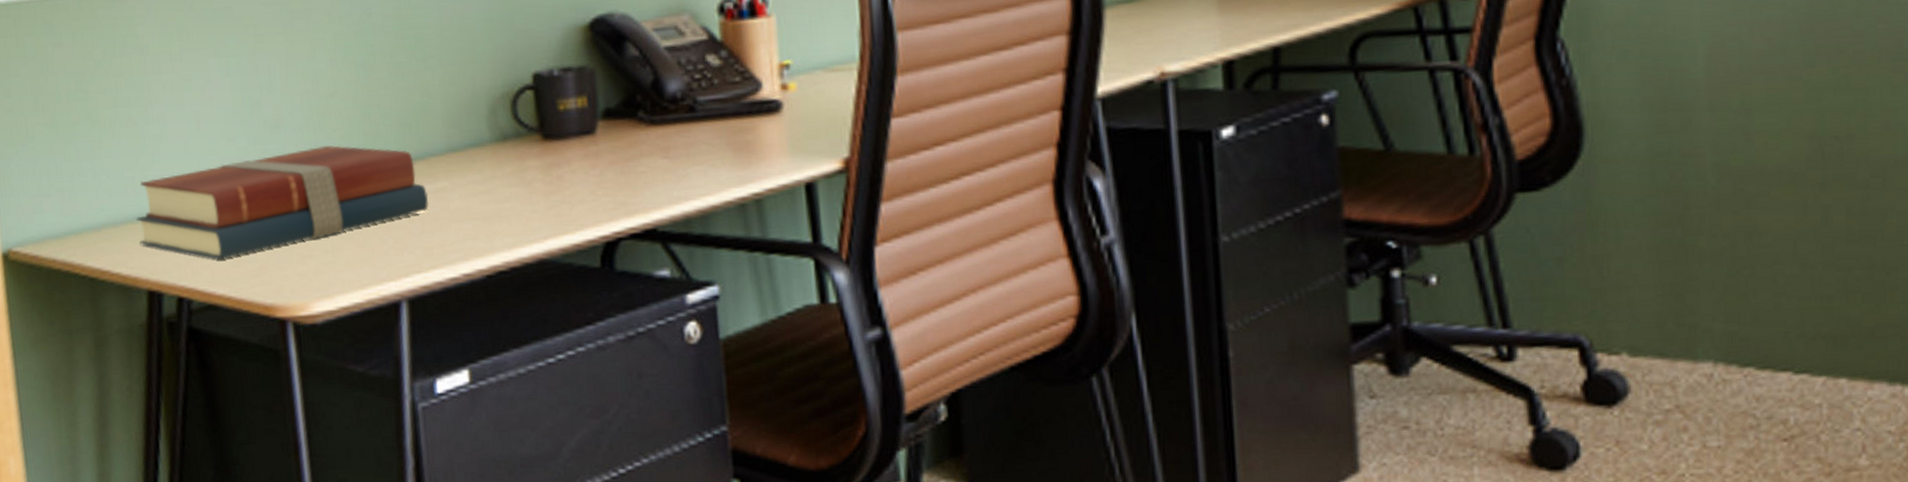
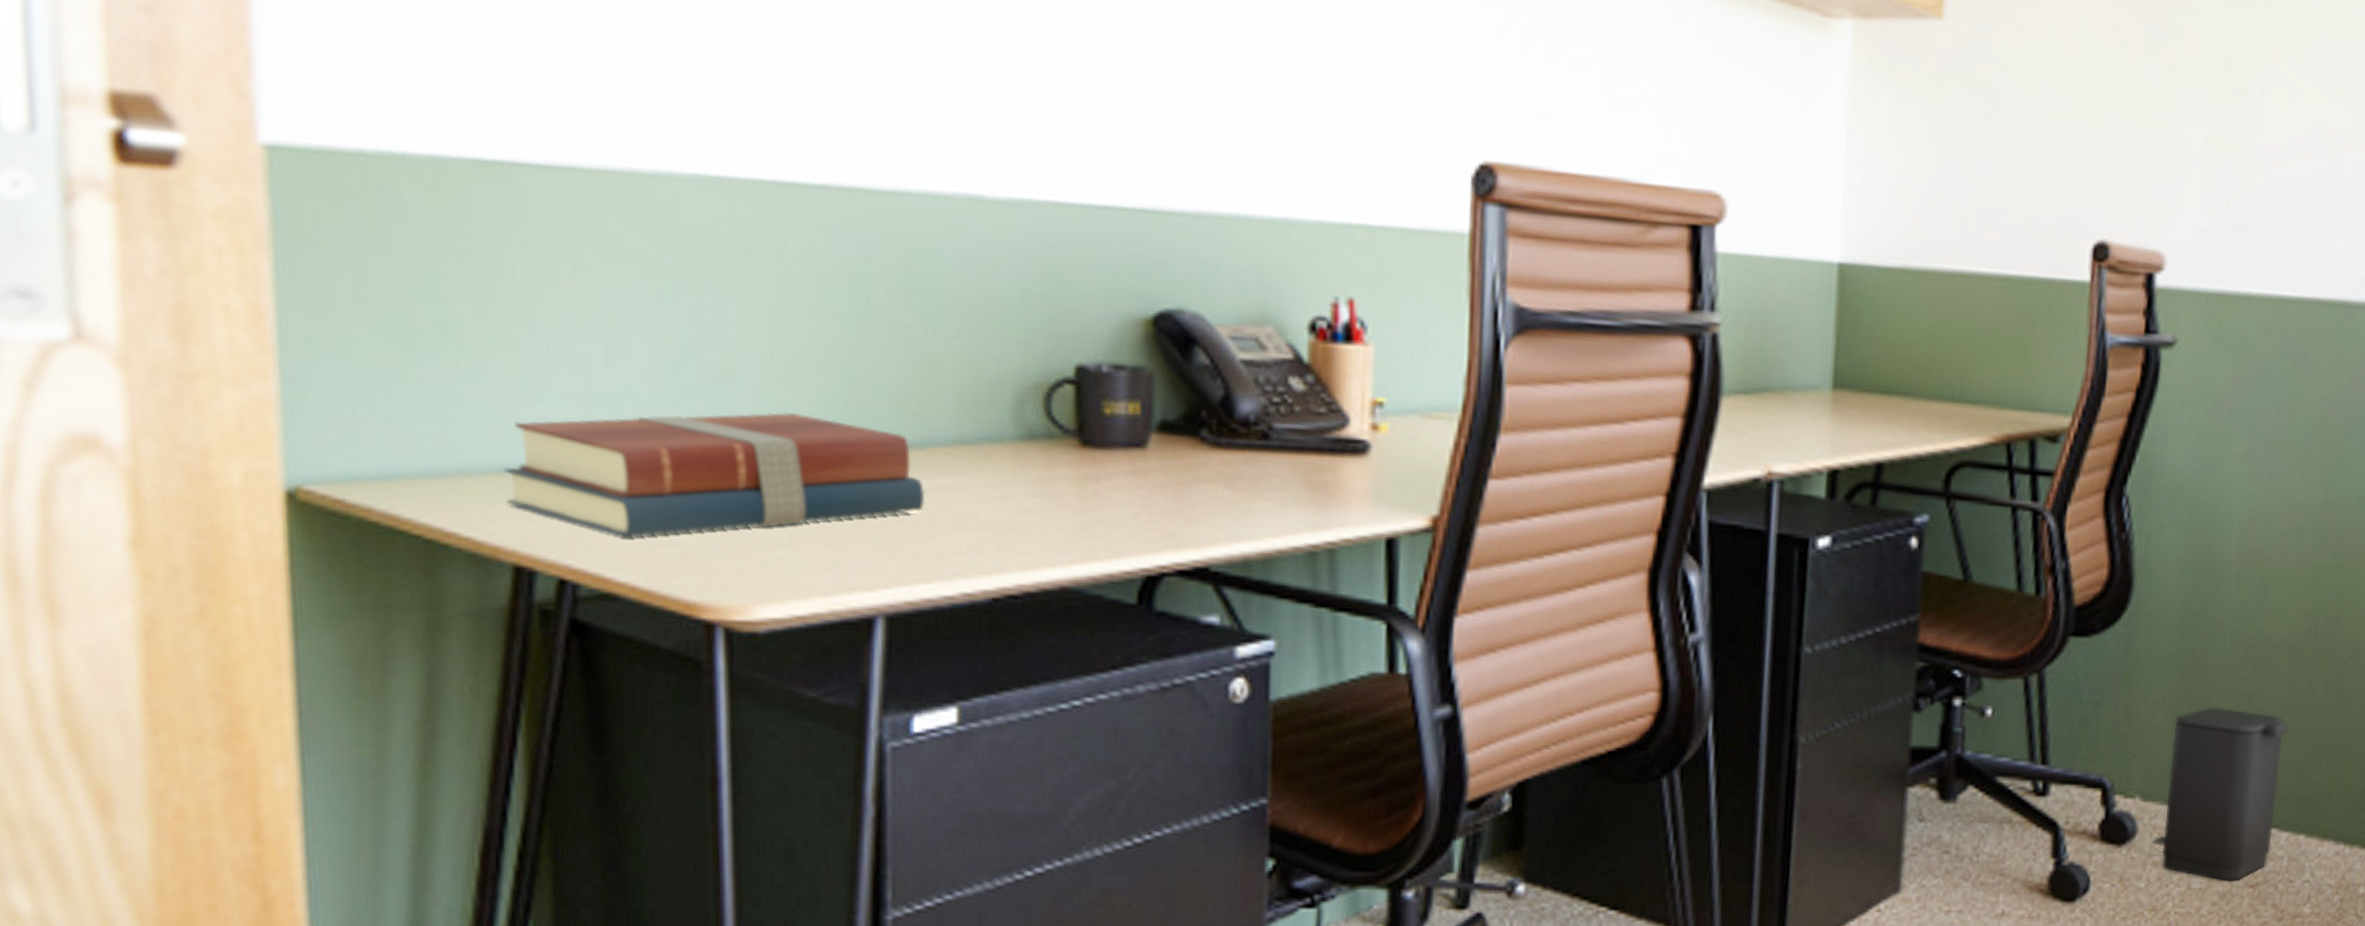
pedal bin: none [1649,248,1804,436] -> present [2152,707,2288,881]

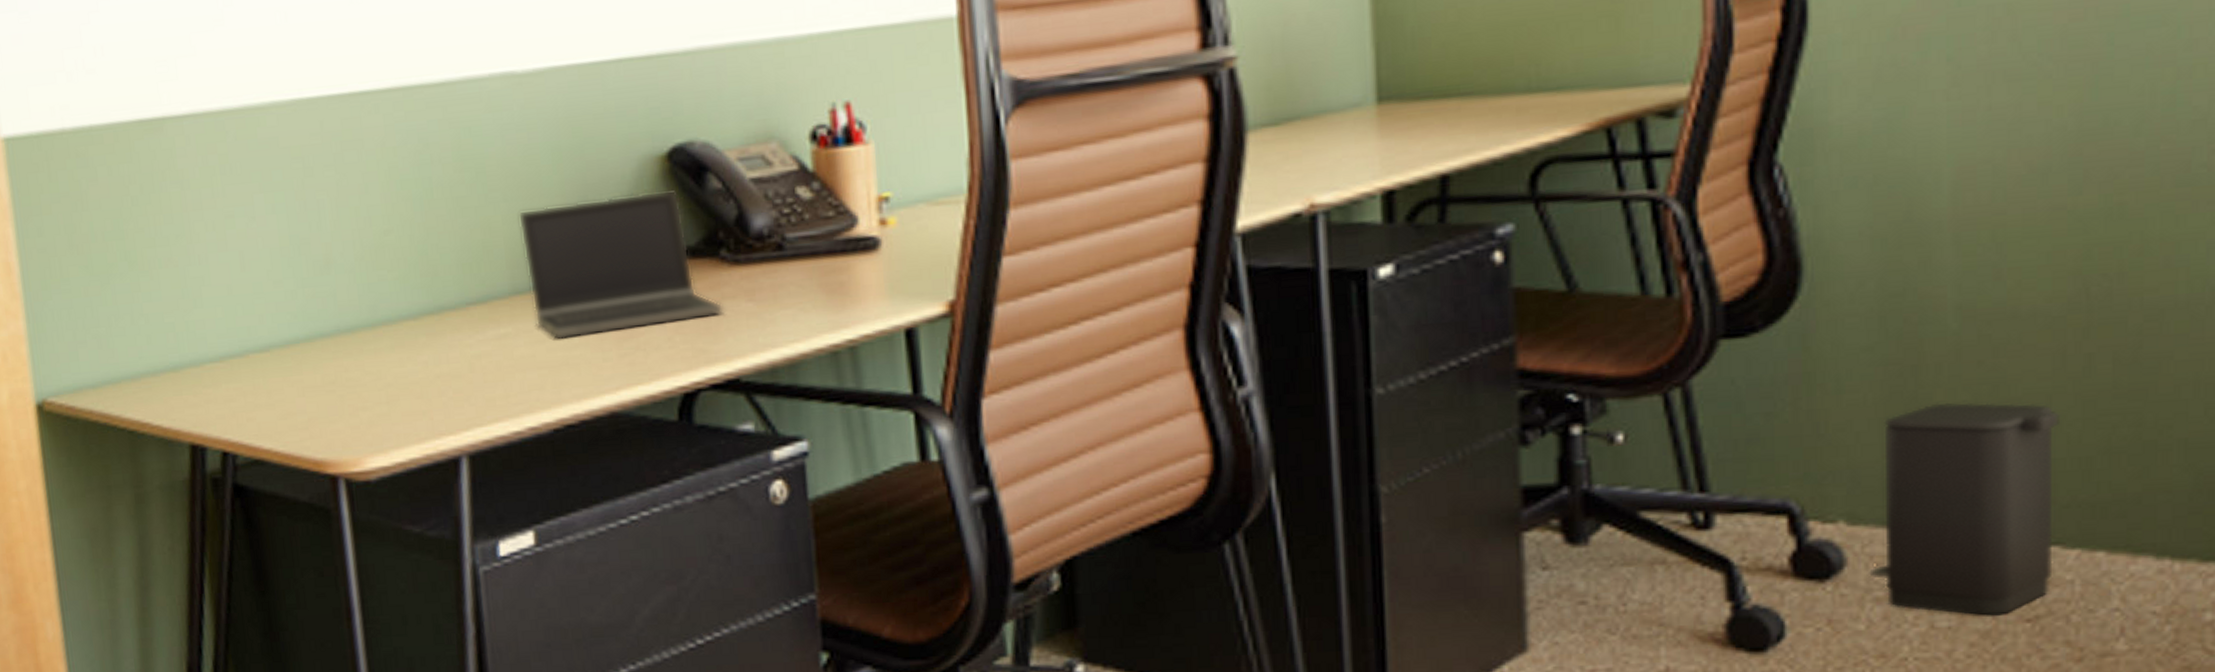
books: present [504,412,926,537] -> none [177,287,492,411]
laptop computer: none [972,351,1199,501] -> present [518,189,724,340]

